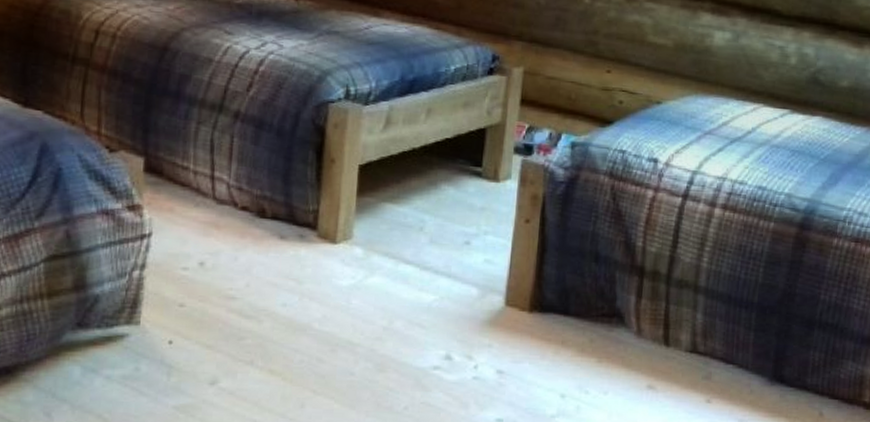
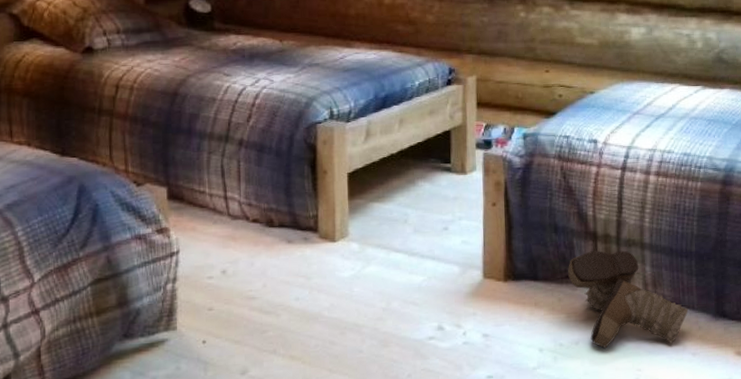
boots: none [605,288,741,406] -> present [568,251,688,349]

